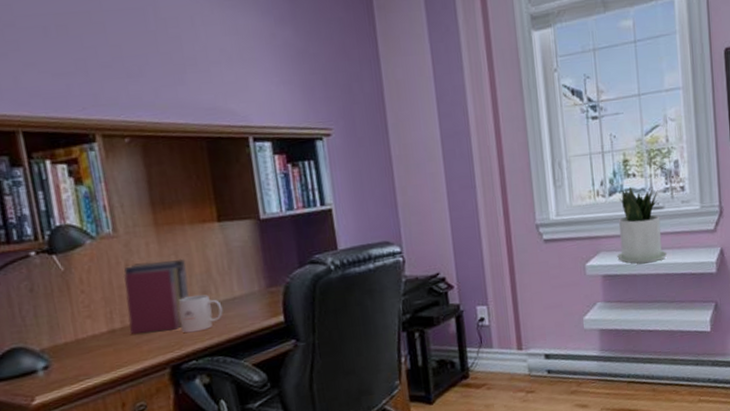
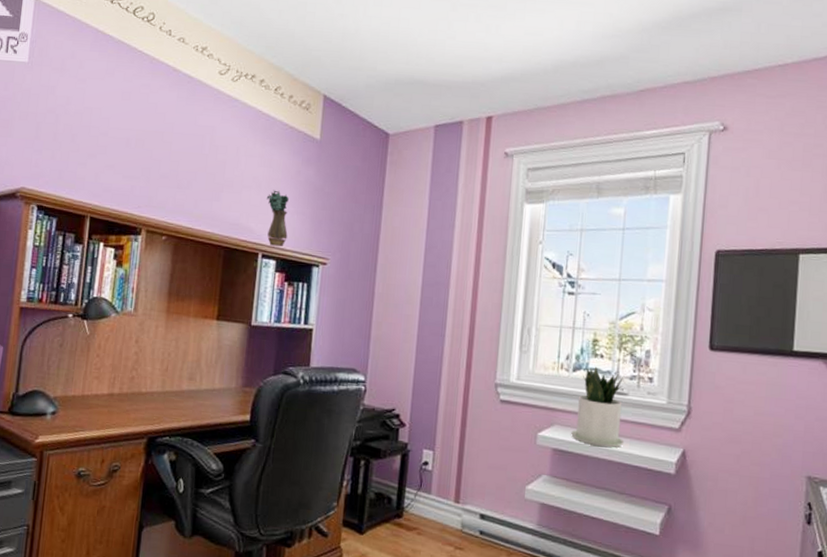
books: present [123,258,189,335] -> none [124,341,183,406]
mug: present [178,294,223,333] -> none [164,379,202,413]
vase: none [241,60,279,127] -> present [266,190,289,247]

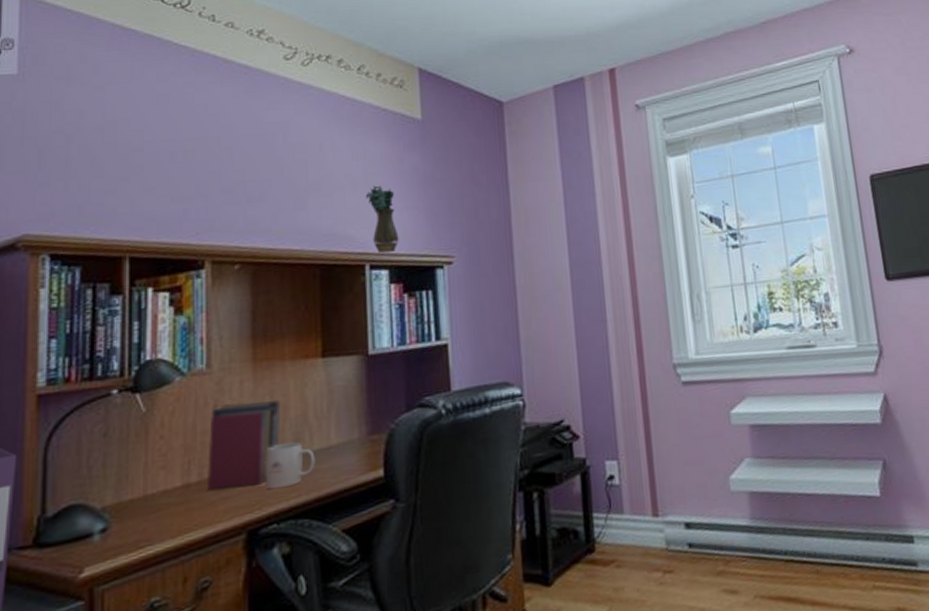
books: none [124,341,183,406] -> present [206,399,282,491]
mug: none [164,379,202,413] -> present [265,442,316,490]
planter: present [571,367,625,448] -> none [765,323,823,412]

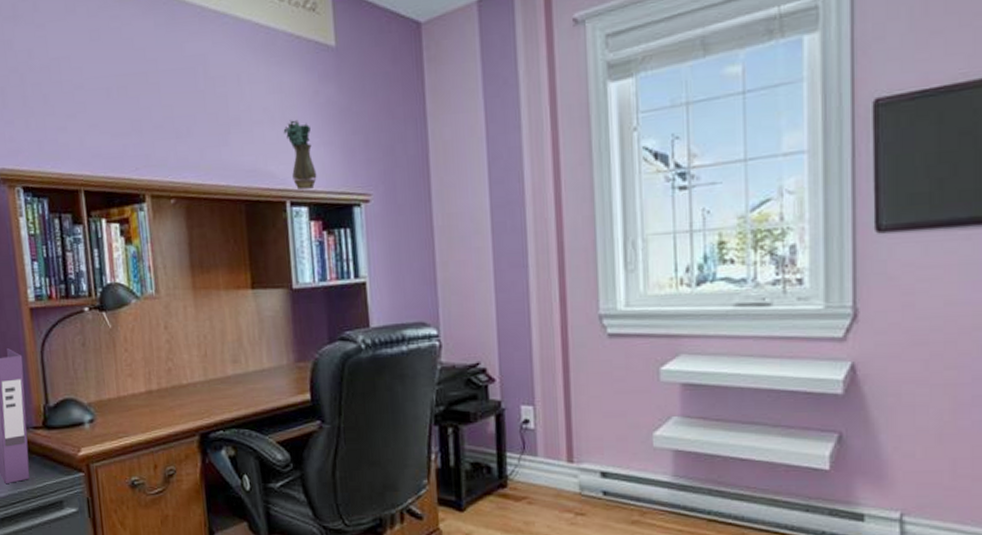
books: present [206,399,282,491] -> none [162,324,221,398]
mug: present [265,442,316,490] -> none [209,363,252,402]

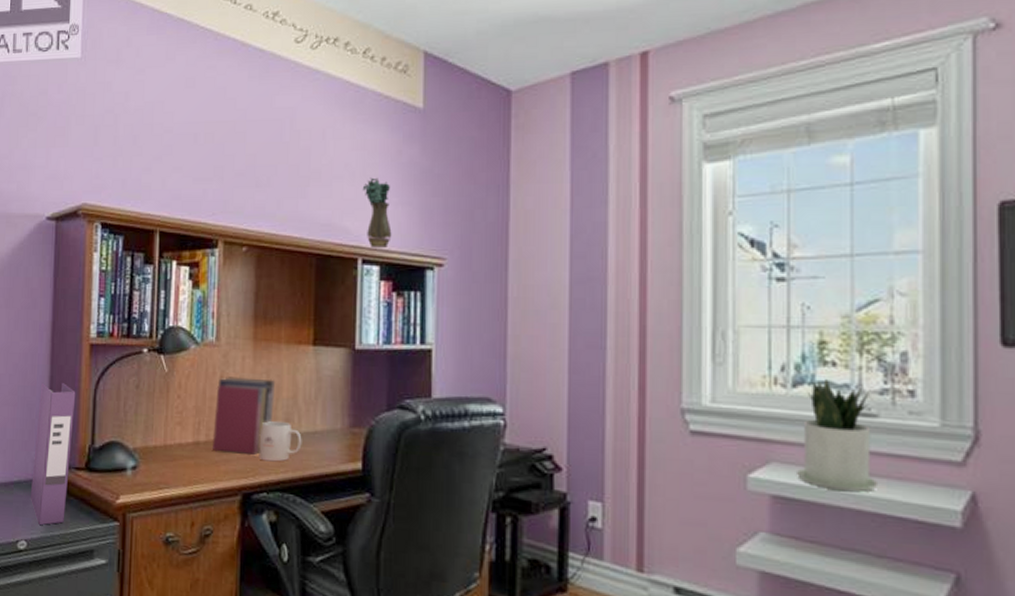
books: none [162,324,221,398] -> present [212,377,276,455]
mug: none [209,363,252,402] -> present [259,420,302,462]
planter: none [703,276,773,374] -> present [797,379,879,493]

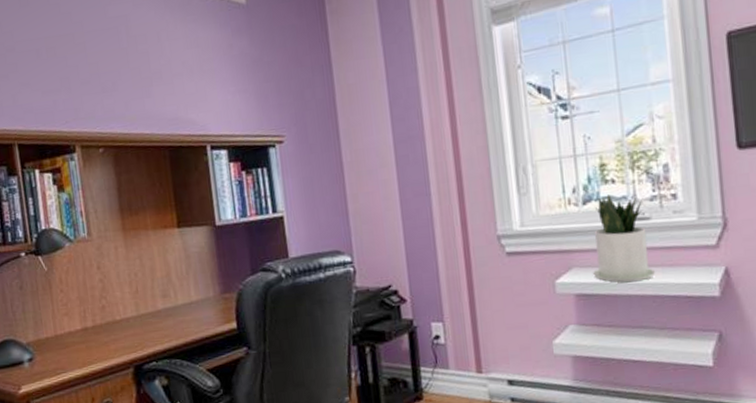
books: present [212,377,276,455] -> none [95,262,151,334]
mug: present [259,420,302,462] -> none [141,297,181,335]
vase: present [362,177,392,249] -> none [201,71,234,135]

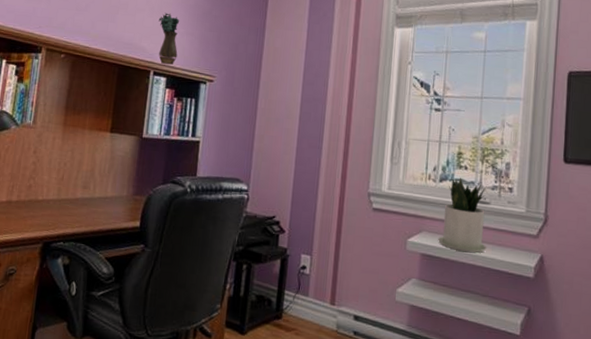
vase: none [201,71,234,135] -> present [158,13,179,66]

